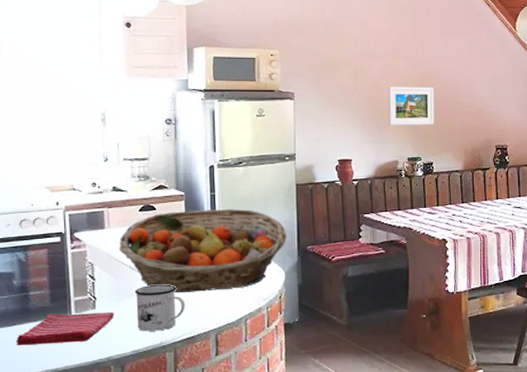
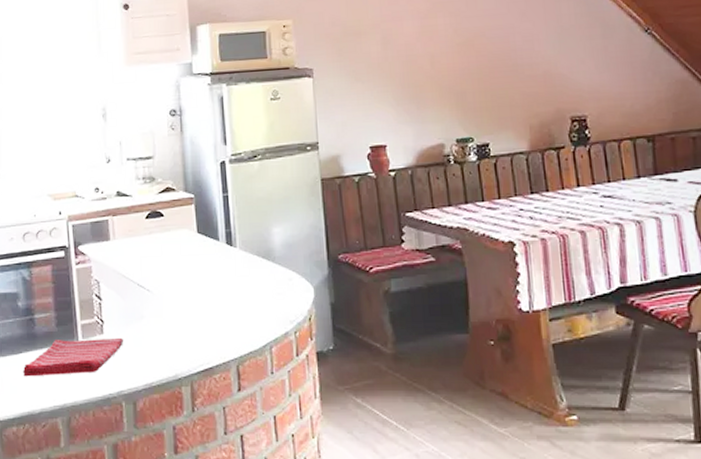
fruit basket: present [118,208,287,293] -> none [125,211,314,315]
mug: present [135,284,185,331] -> none [145,304,201,361]
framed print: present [388,86,434,125] -> none [425,49,487,100]

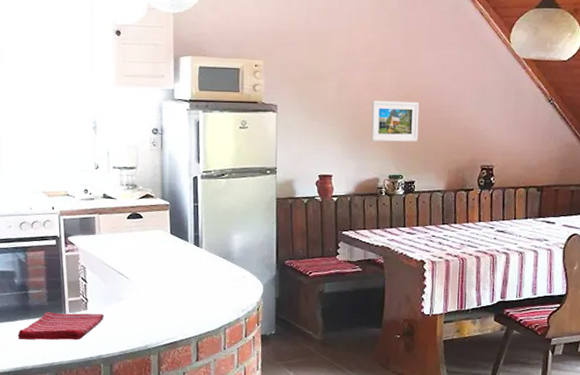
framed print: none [425,49,487,100] -> present [370,100,420,142]

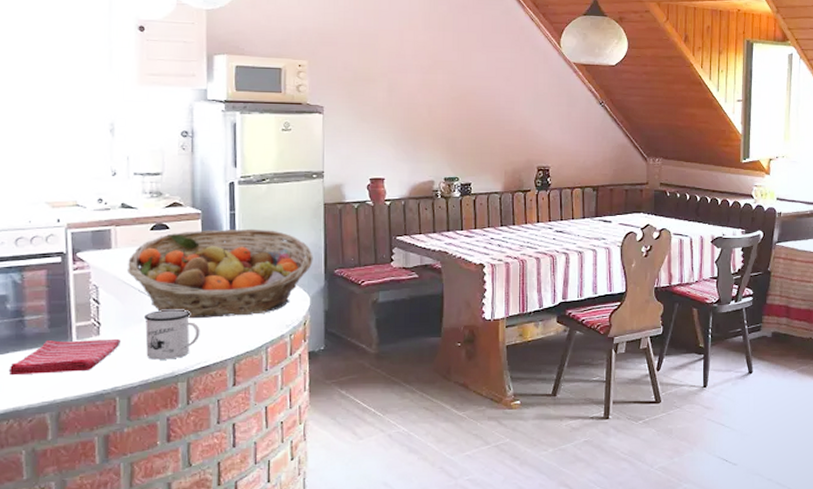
fruit basket: none [108,220,266,300] -> present [126,228,313,319]
mug: none [123,290,169,334] -> present [144,309,200,360]
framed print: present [370,100,420,142] -> none [424,102,474,144]

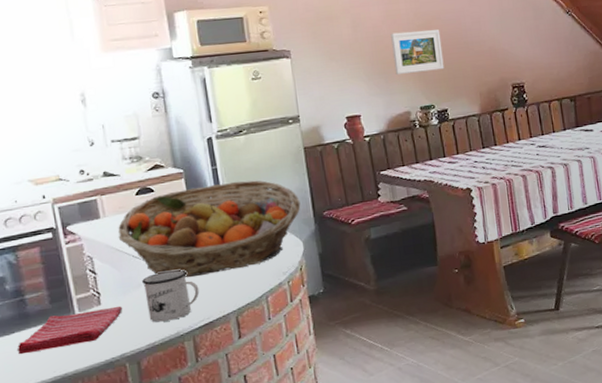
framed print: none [424,102,474,144] -> present [391,29,444,74]

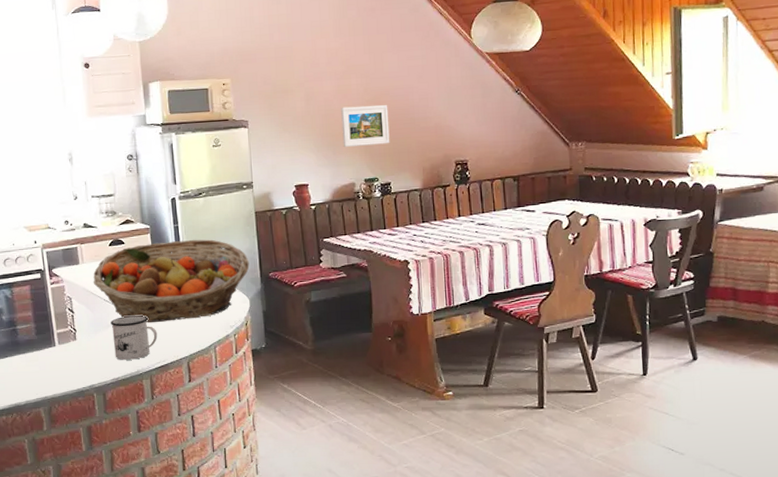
dish towel: present [17,306,122,355] -> none [8,342,93,377]

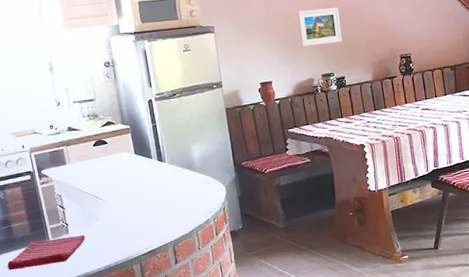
dish towel: none [8,342,93,377] -> present [7,235,85,271]
fruit basket: present [93,239,250,323] -> none [80,135,224,214]
mug: present [111,315,158,360] -> none [100,207,144,249]

